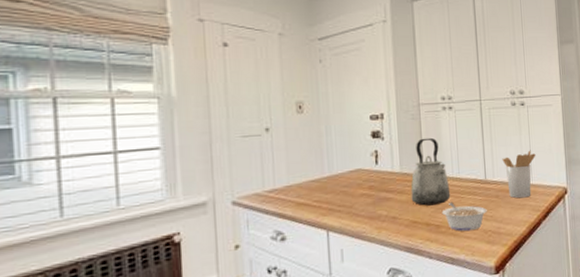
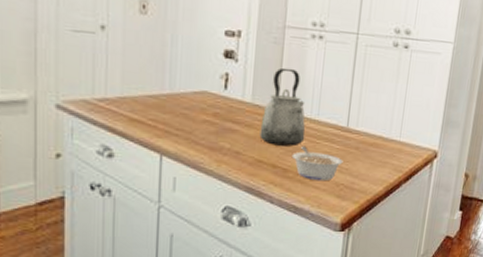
utensil holder: present [502,150,536,199] -> none [370,102,410,155]

